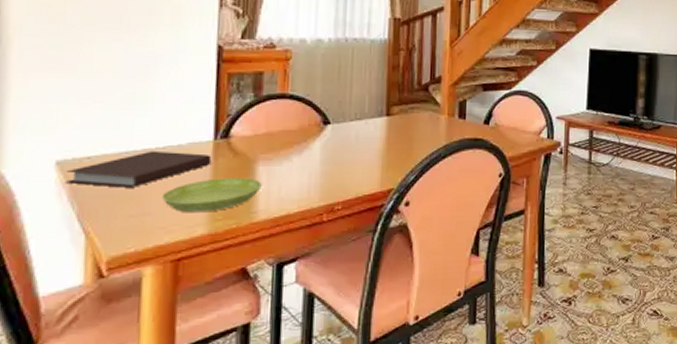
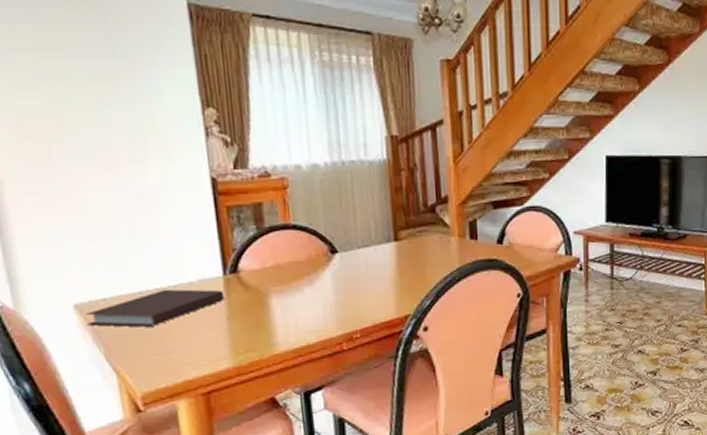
saucer: present [161,177,262,213] -> none [182,311,278,348]

